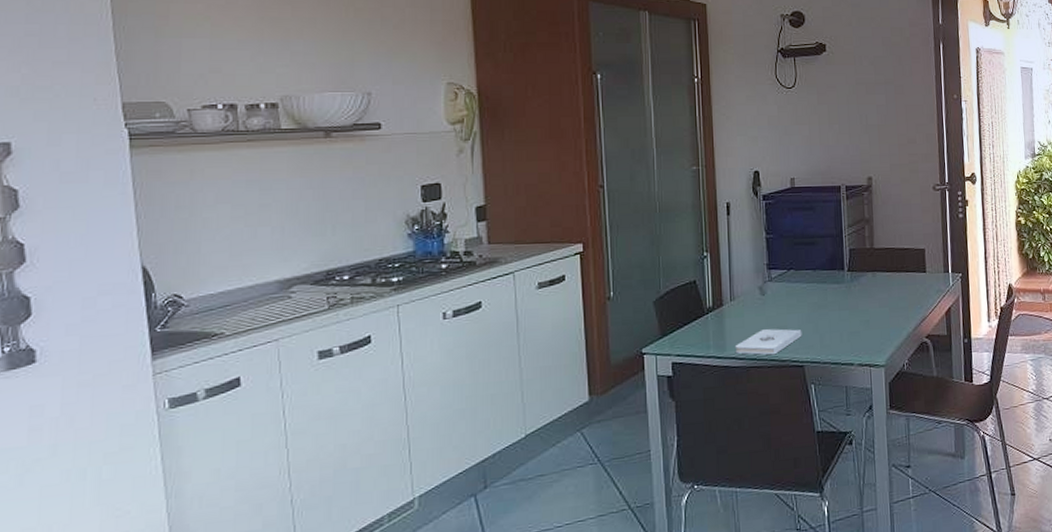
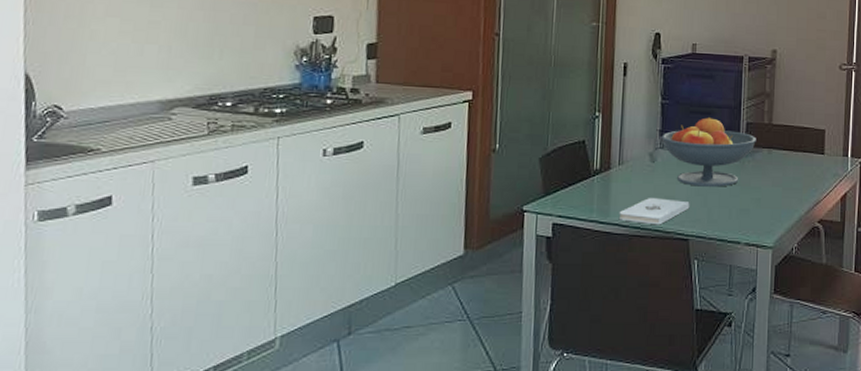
fruit bowl: none [769,246,860,315] -> present [661,116,756,187]

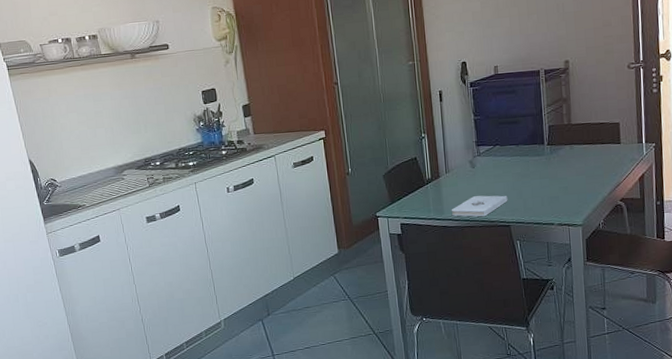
fruit bowl: present [661,116,756,187] -> none [477,125,559,183]

